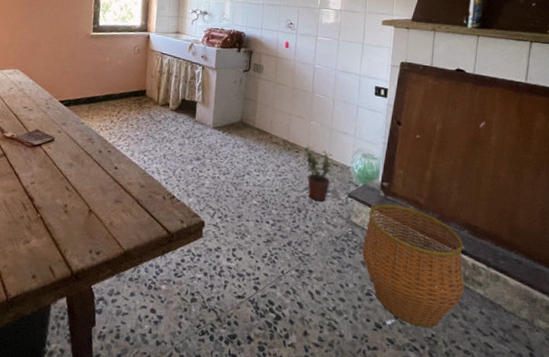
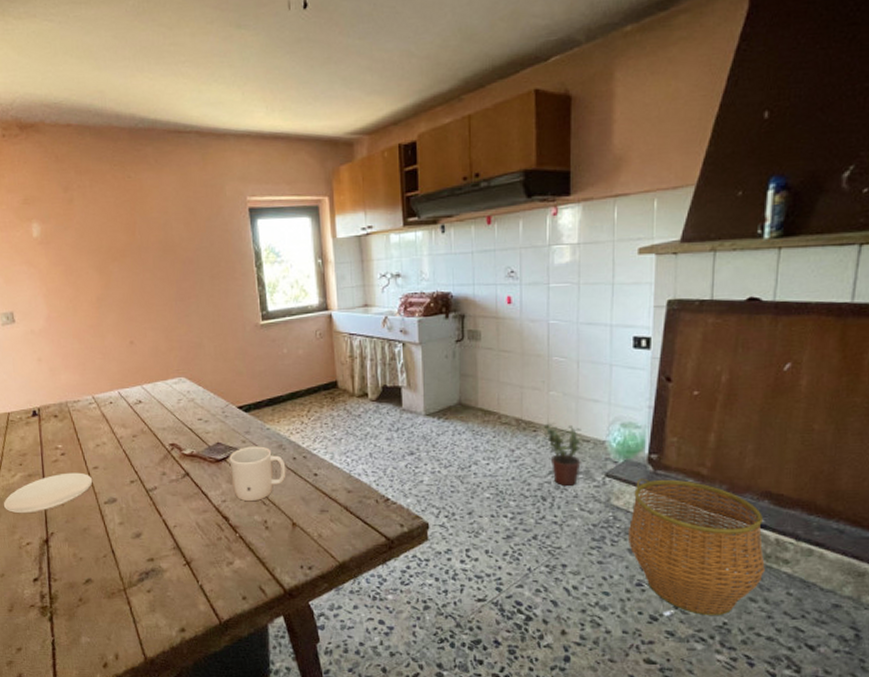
mug: none [42,136,92,186] -> present [229,446,286,502]

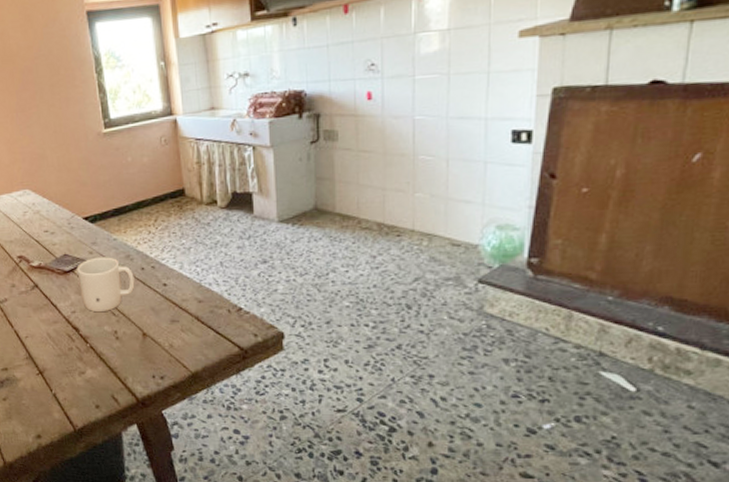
potted plant: present [544,423,583,487] -> none [409,227,453,294]
basket: present [627,478,765,616] -> none [502,284,663,430]

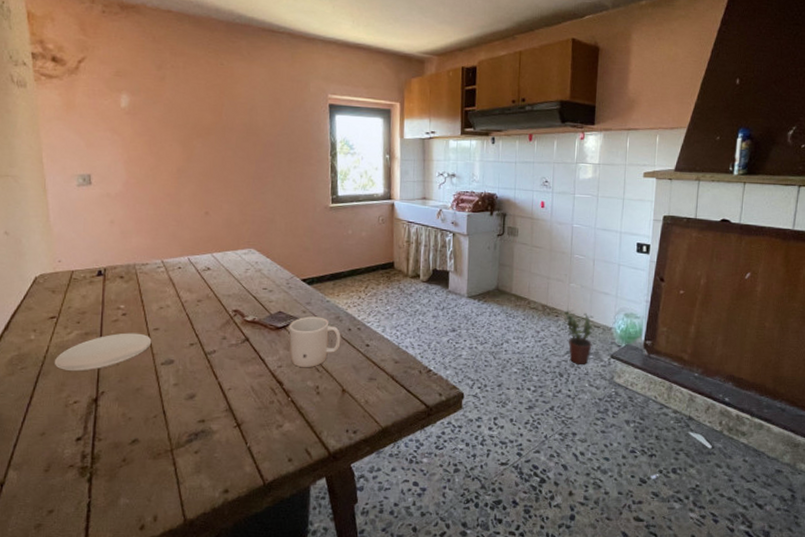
potted plant: none [409,227,453,294] -> present [564,310,594,366]

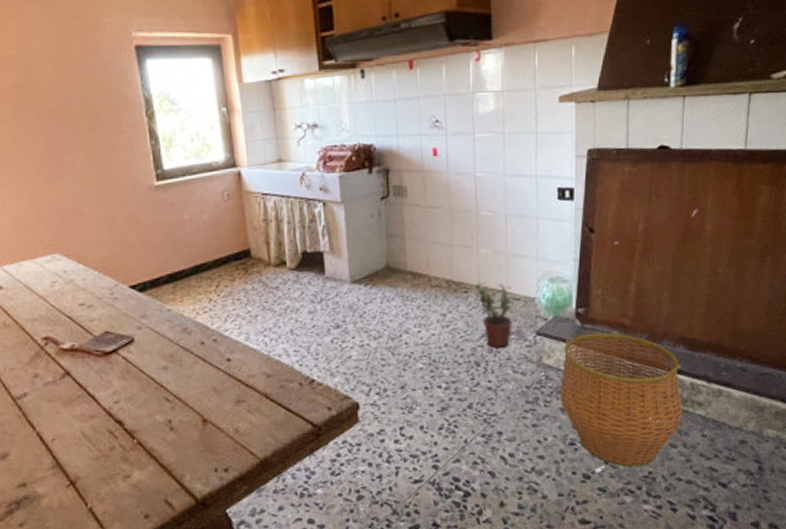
mug: present [288,316,341,368] -> none [121,331,193,400]
basket: none [625,360,728,480] -> present [559,332,682,467]

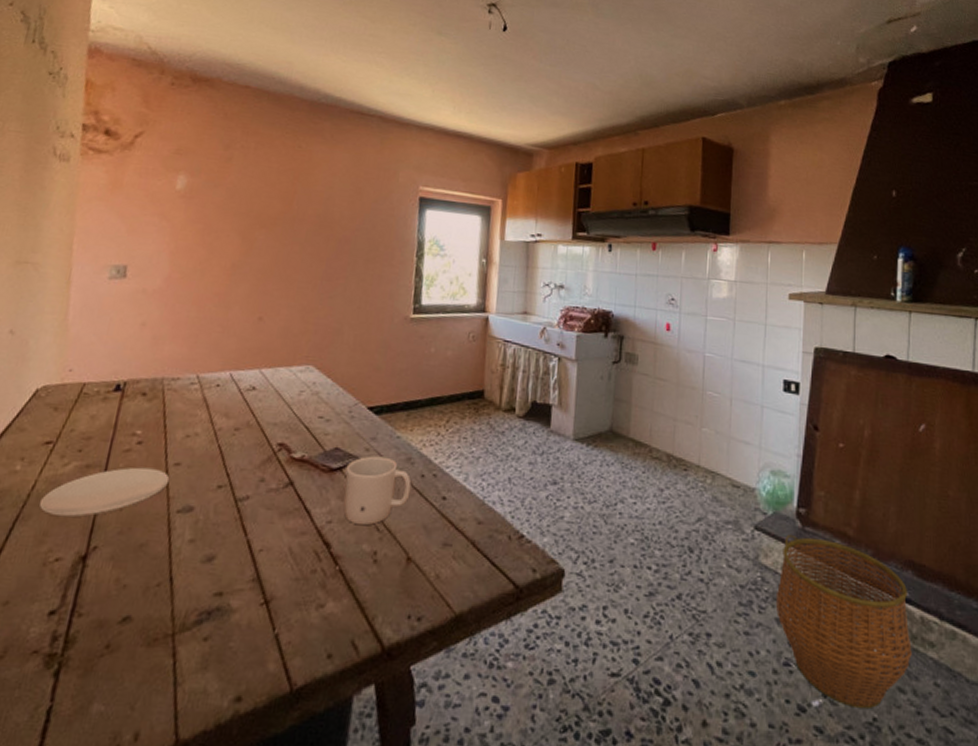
mug: none [121,331,193,400] -> present [343,456,412,526]
potted plant: present [475,282,514,349] -> none [695,462,733,539]

